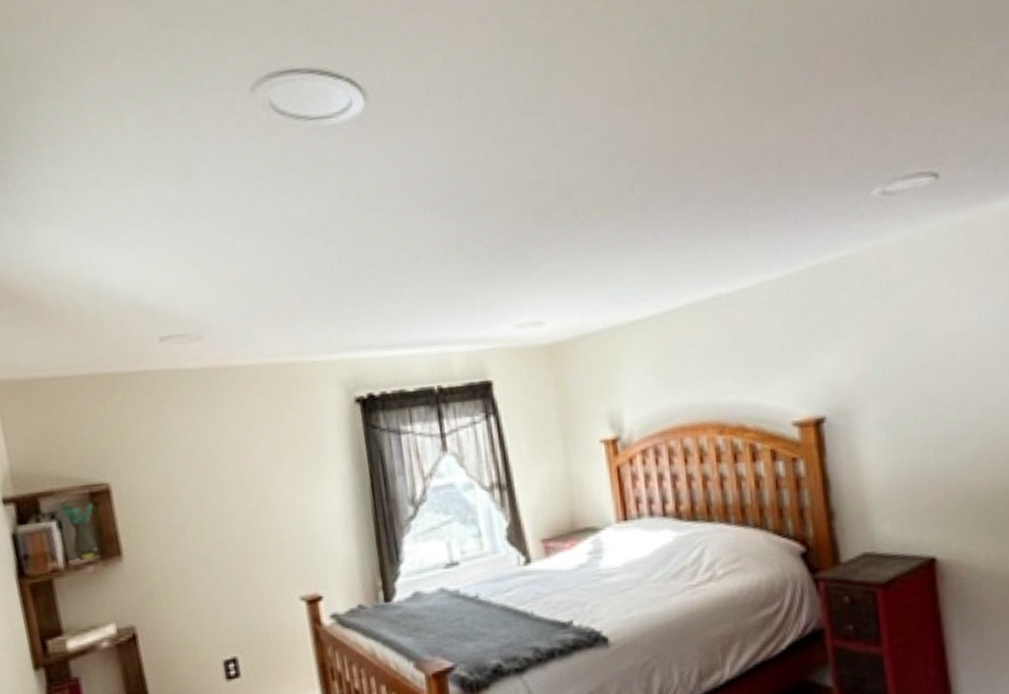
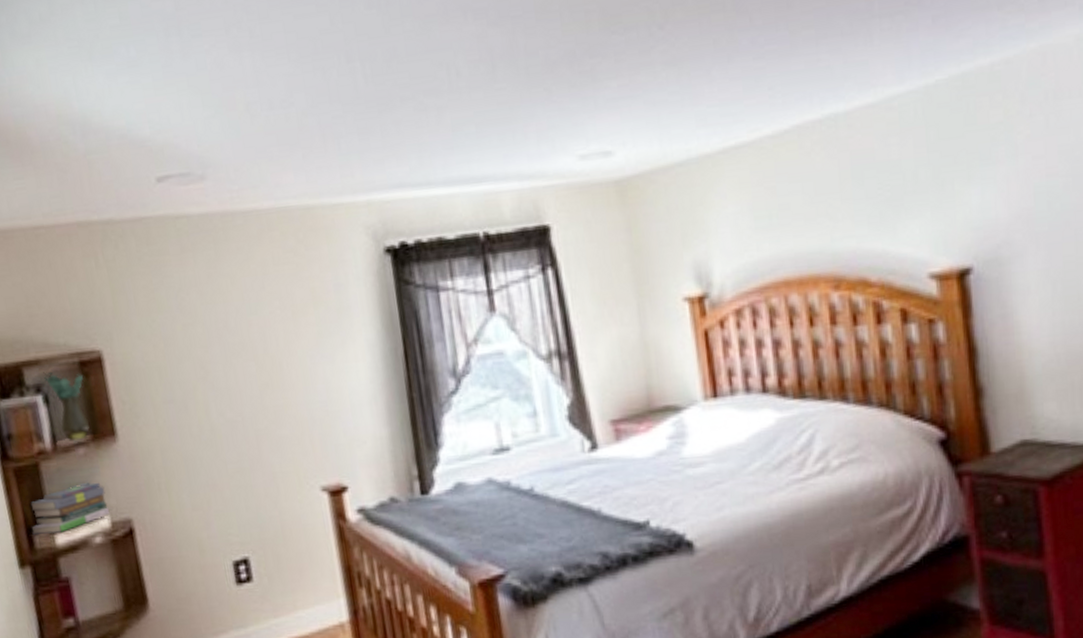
books: none [44,595,116,641] -> present [30,482,110,535]

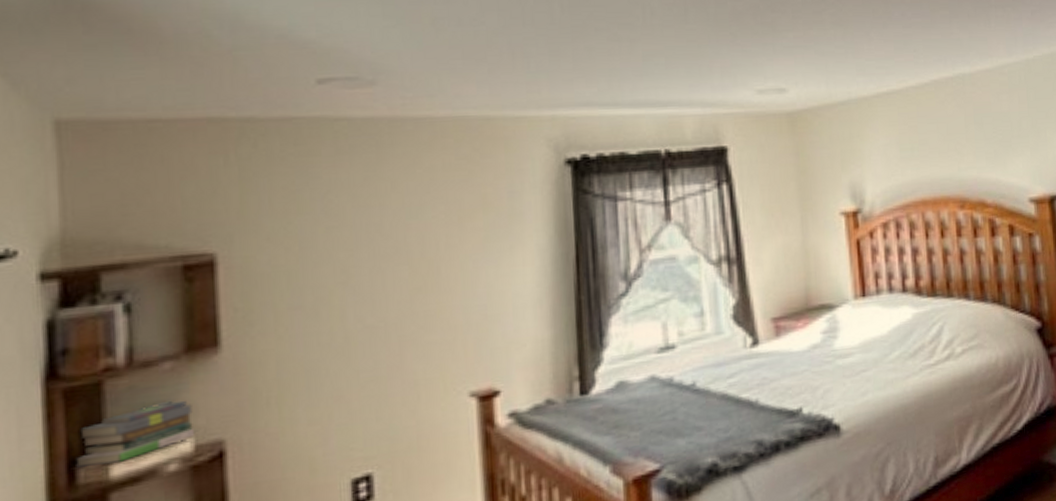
vase: present [43,372,90,441] -> none [130,277,185,355]

